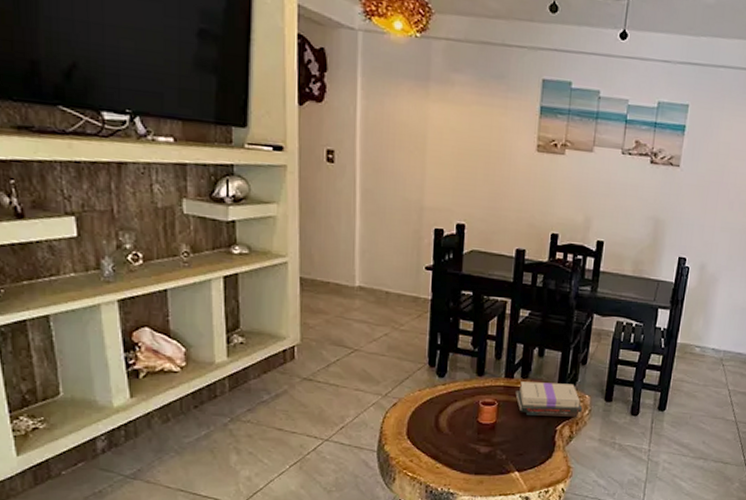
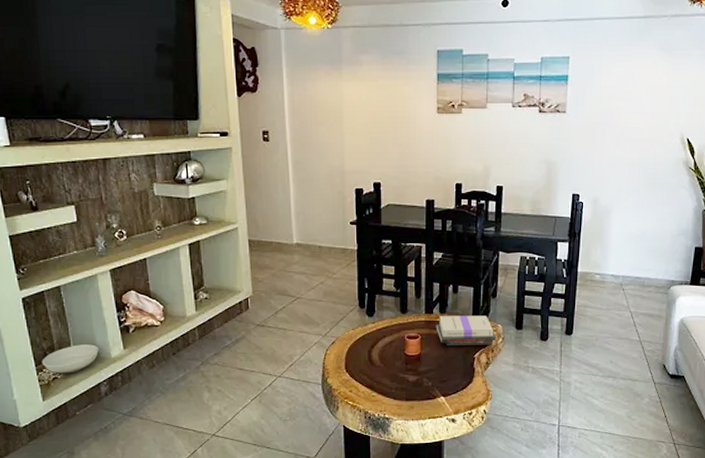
bowl: none [18,389,97,424] -> present [41,344,99,374]

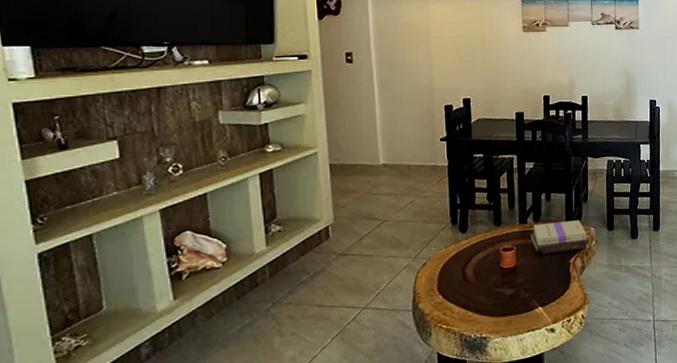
bowl: present [41,344,99,374] -> none [60,299,140,341]

